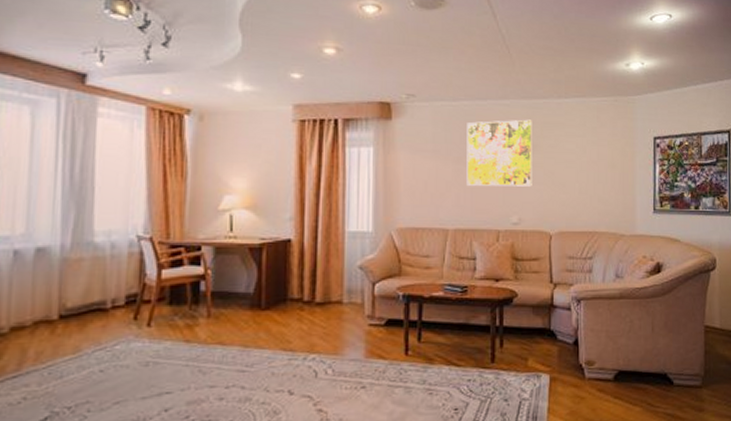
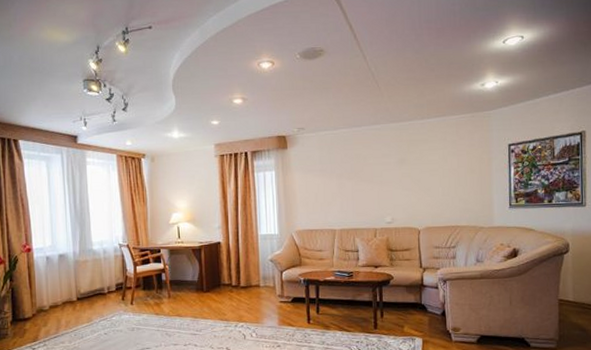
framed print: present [466,119,532,187] -> none [346,139,402,196]

